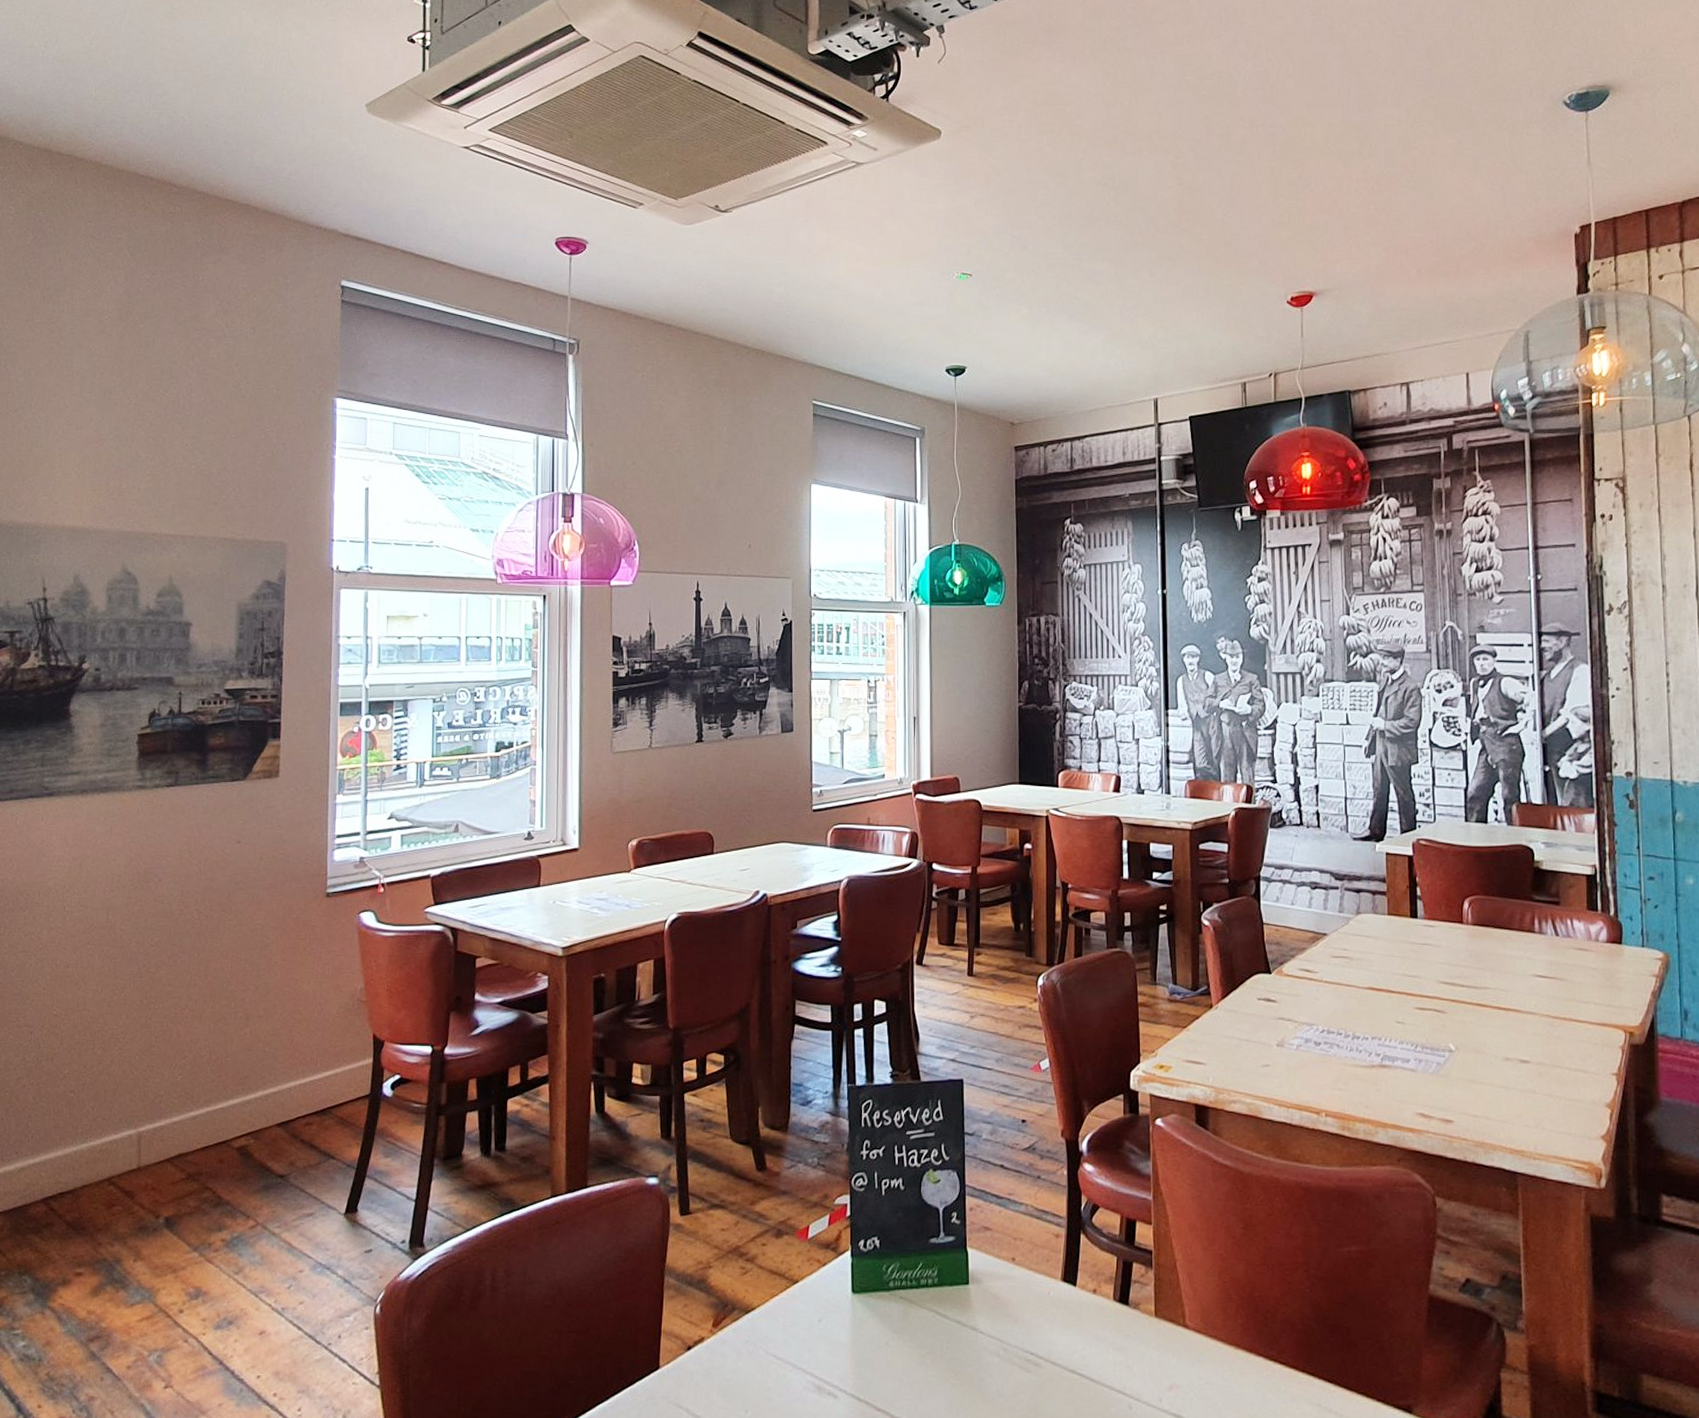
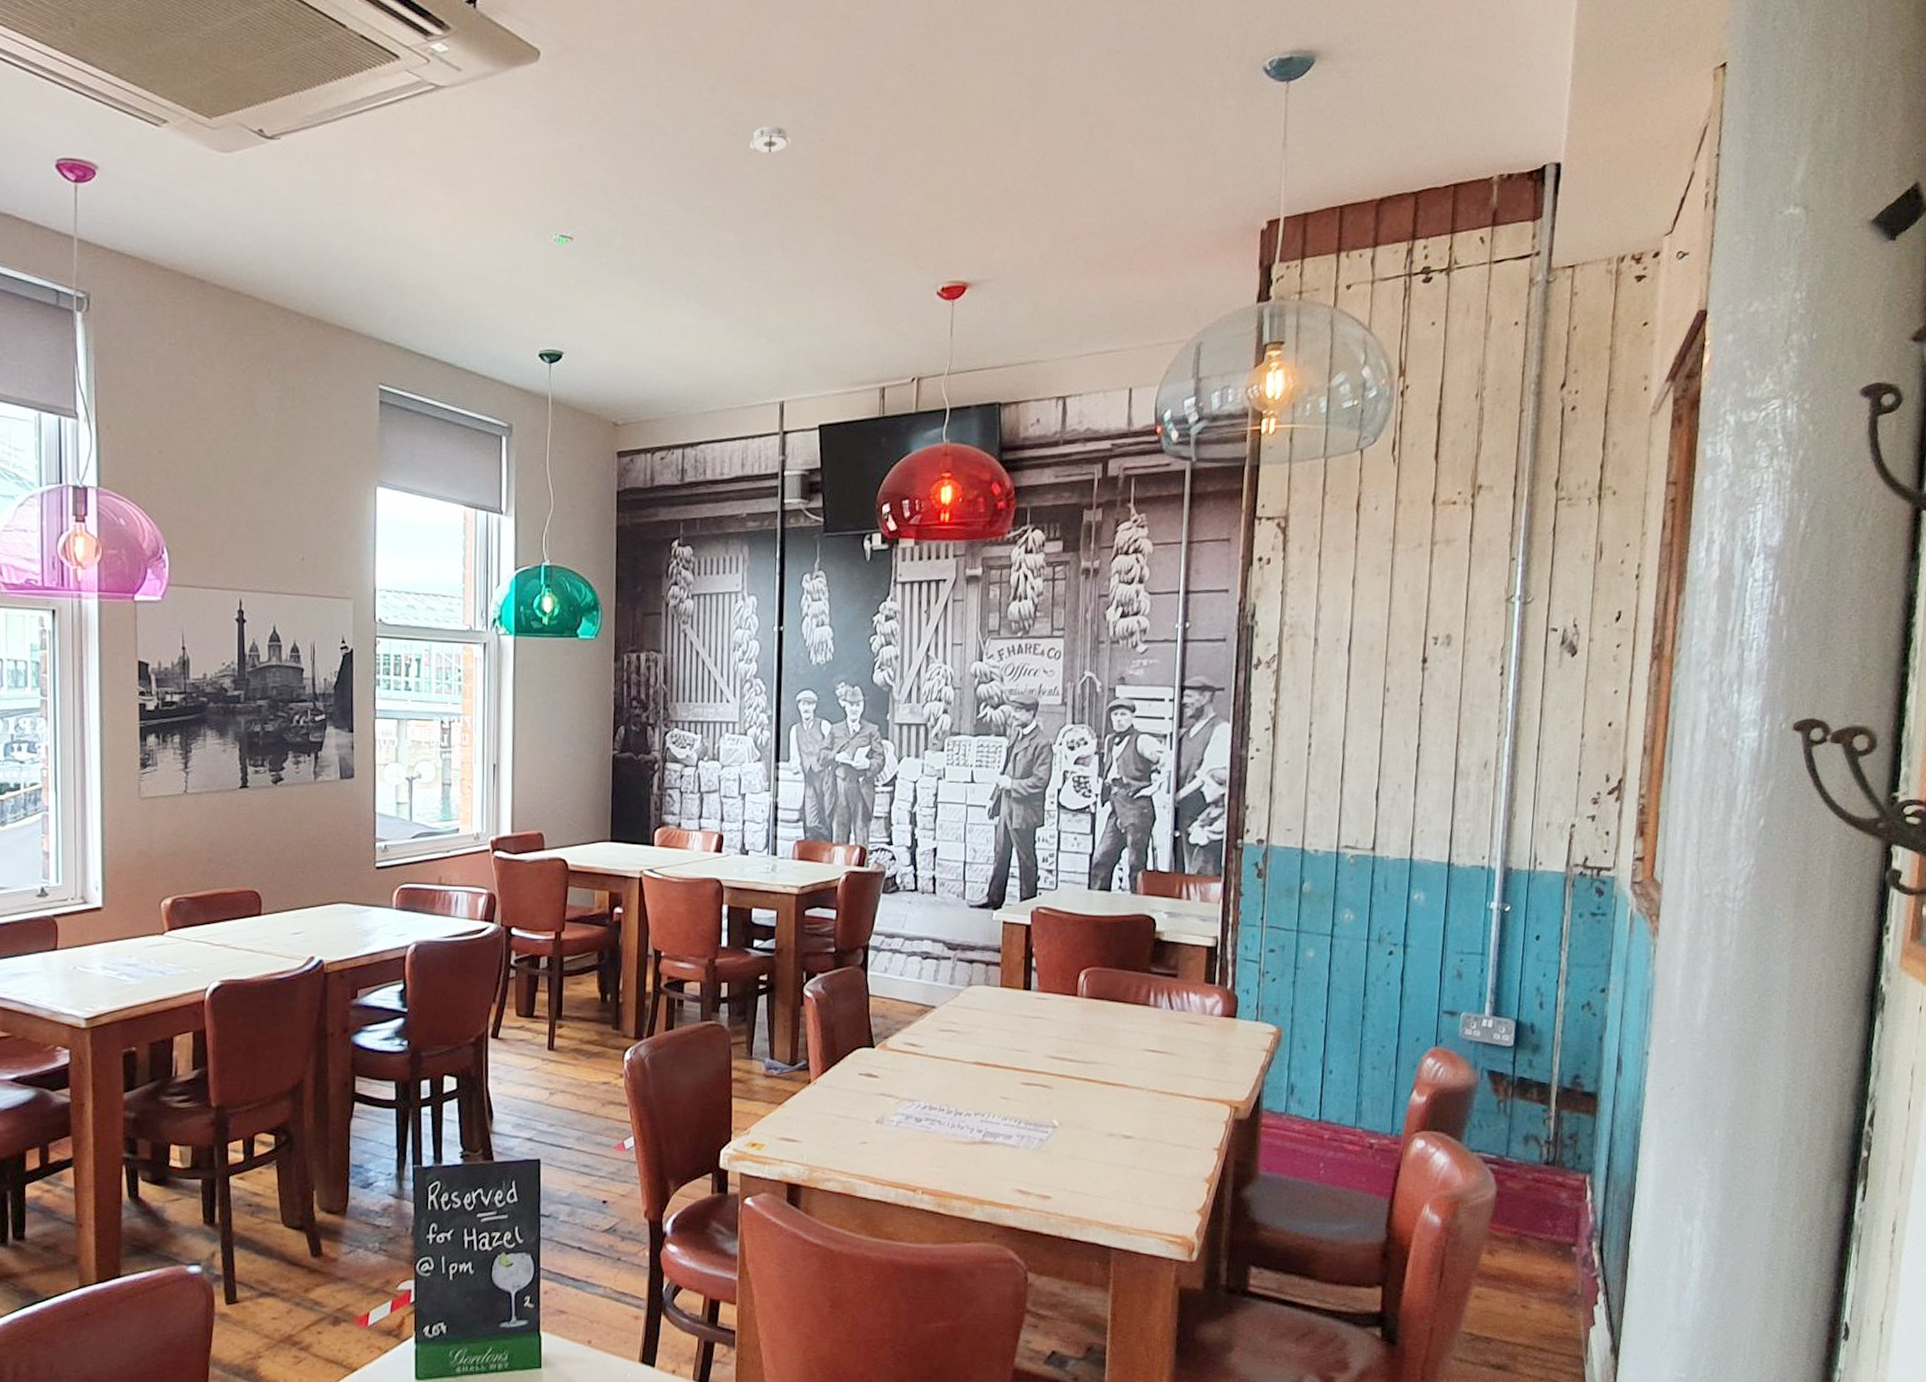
smoke detector: none [1118,176,1153,200] -> present [749,125,791,155]

